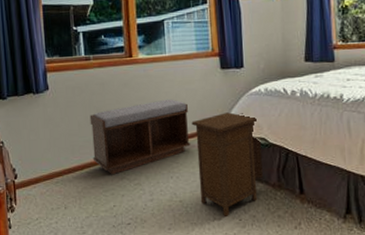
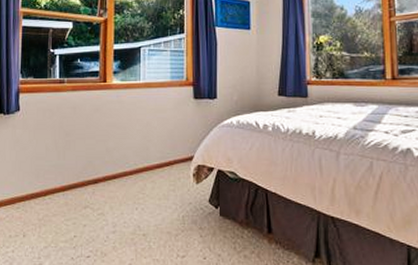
bench: present [89,99,190,175] -> none [57,127,158,203]
nightstand: present [191,112,263,216] -> none [161,144,230,254]

